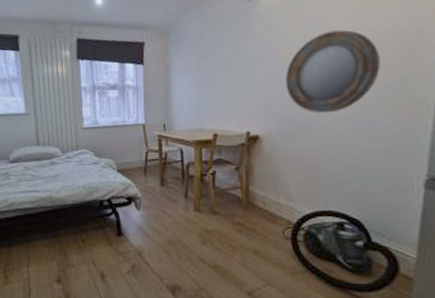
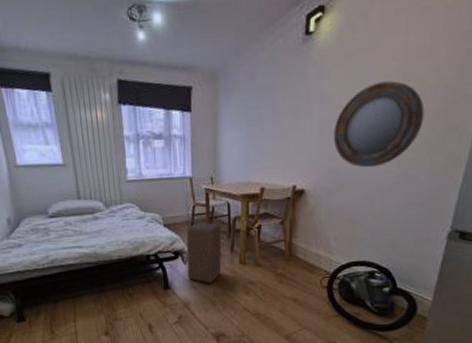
wooden block: none [139,168,176,231] -> present [186,222,222,283]

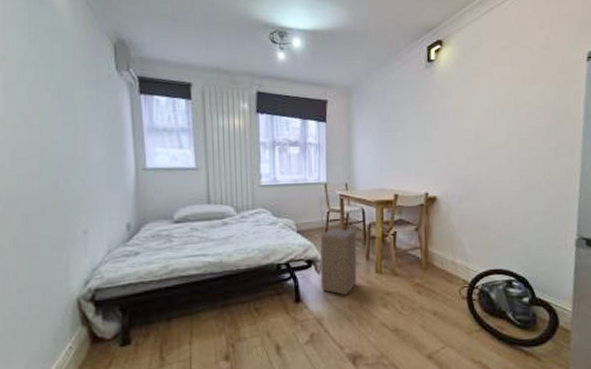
home mirror: present [333,81,425,168] -> none [459,102,537,177]

